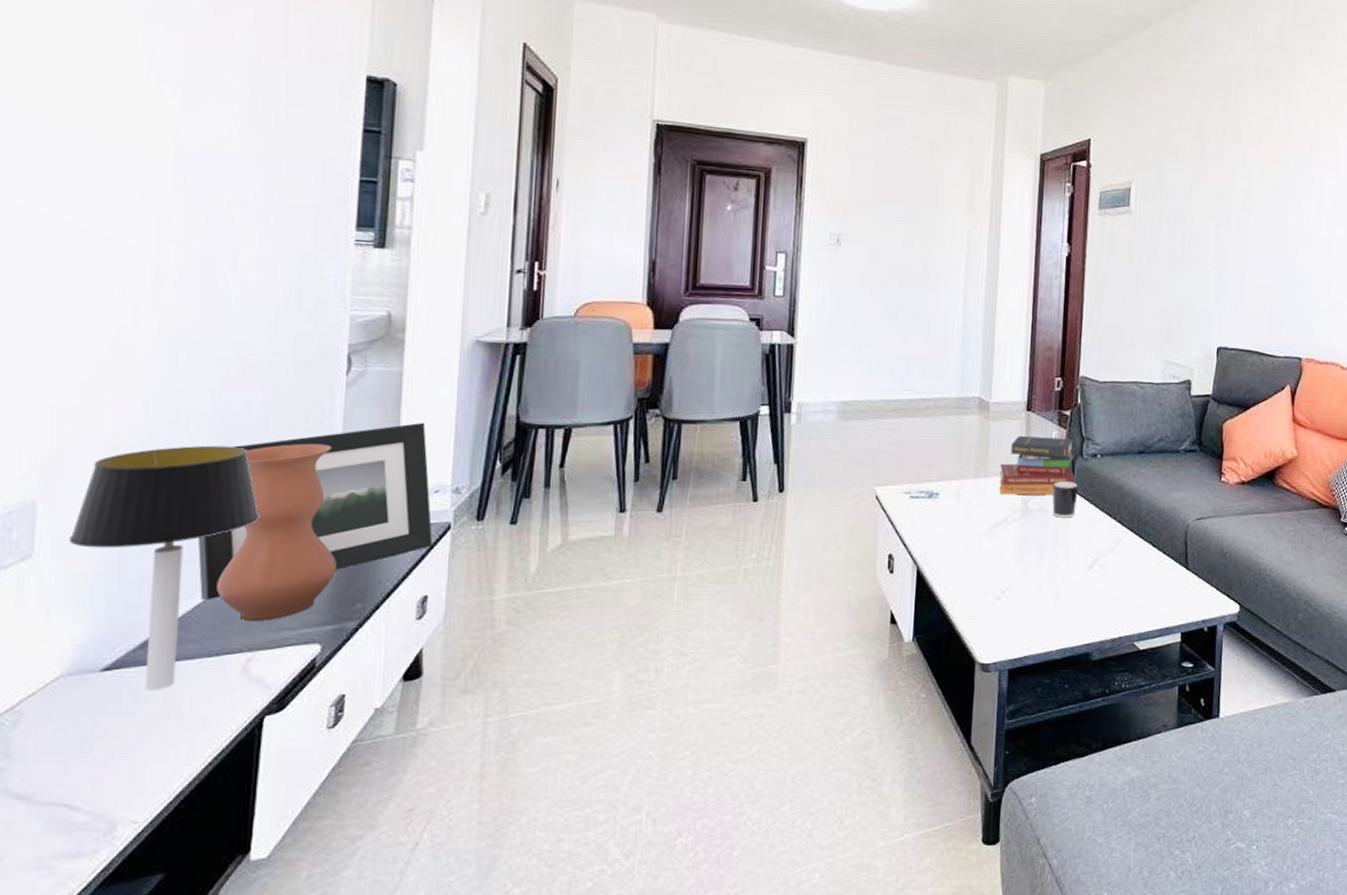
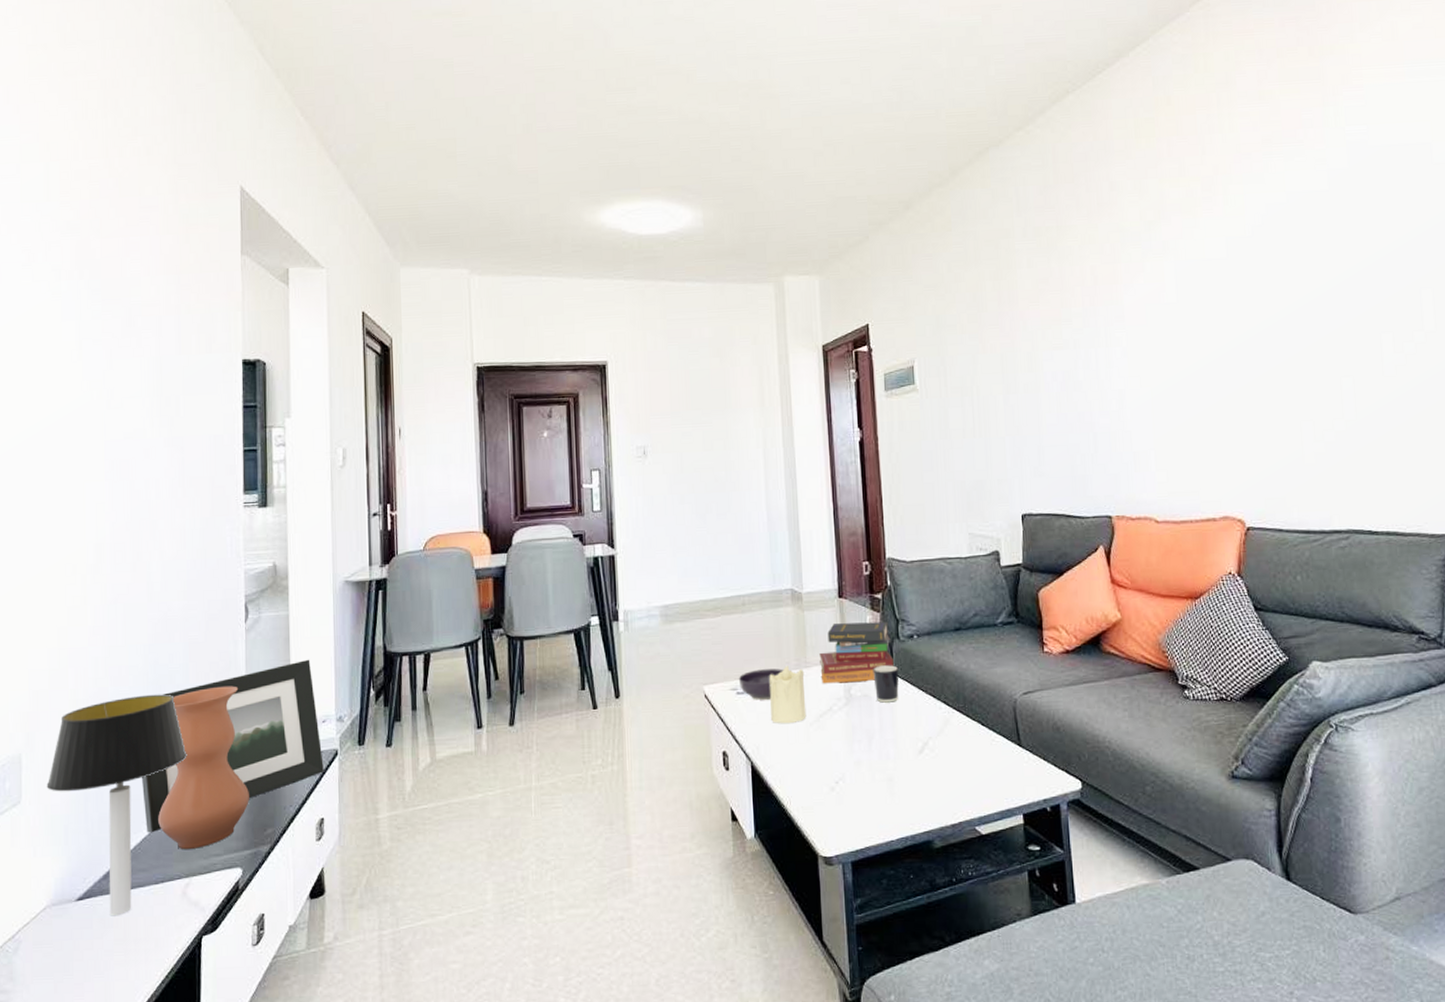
bowl: none [913,475,962,506] -> present [738,669,783,700]
candle: none [943,474,983,532] -> present [769,666,807,724]

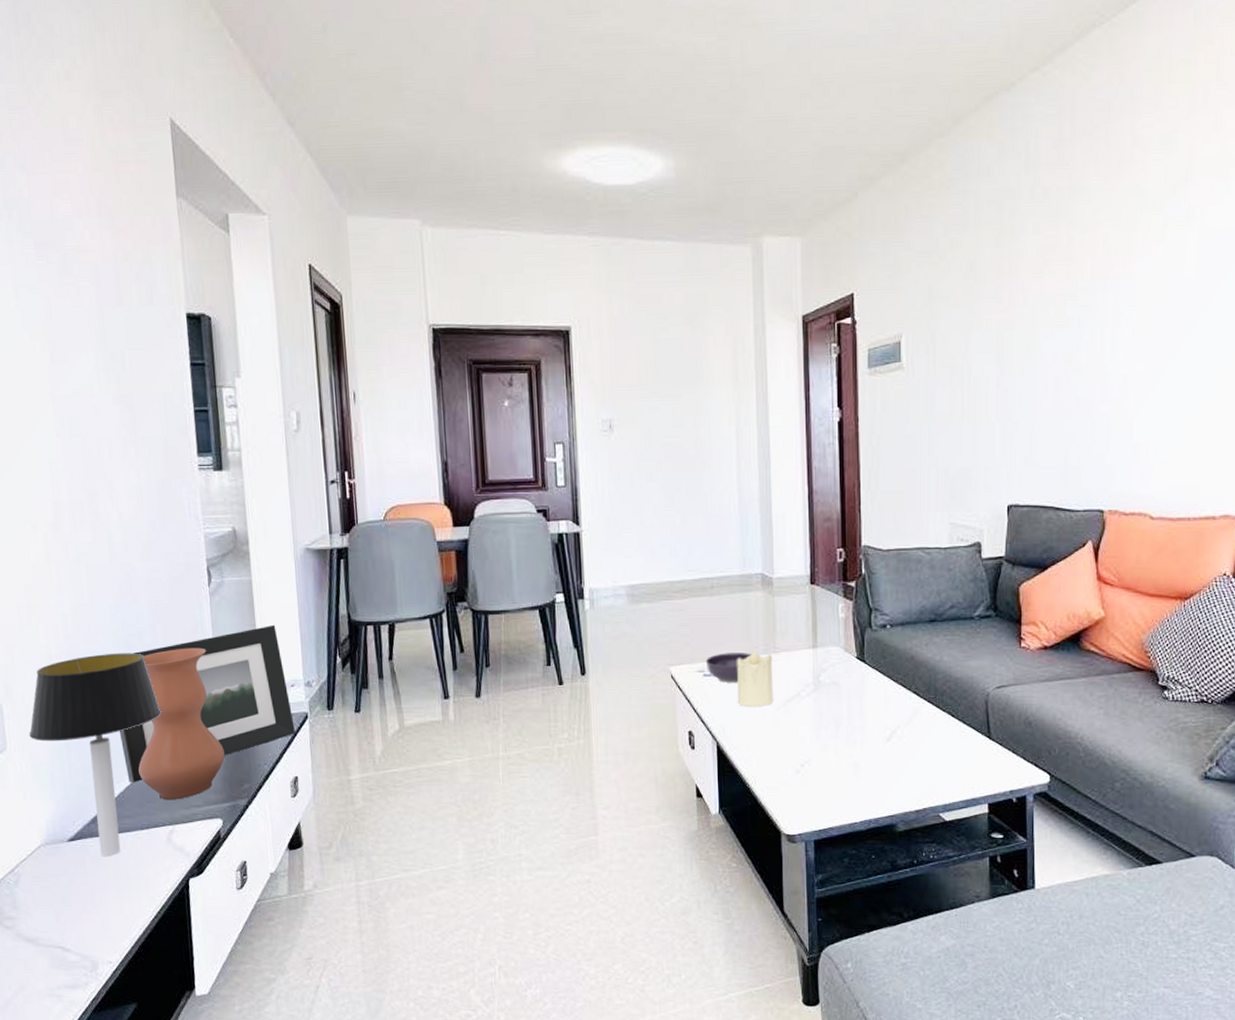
books: present [819,621,894,684] -> none [789,610,865,670]
mug: present [873,665,899,703] -> none [843,654,870,691]

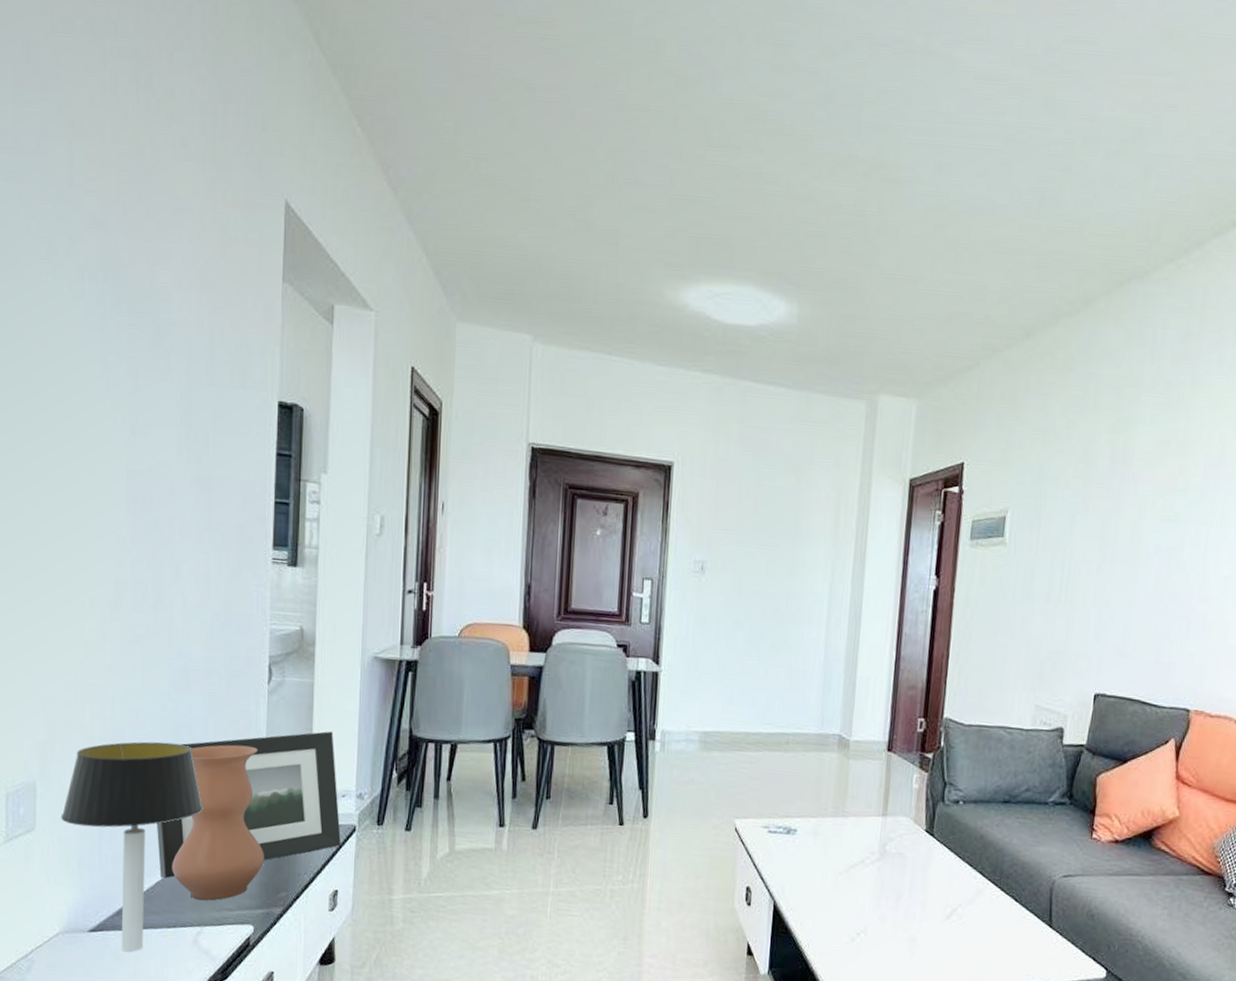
bowl: present [705,653,752,683] -> none [771,811,820,843]
candle: present [737,650,774,707] -> none [800,812,841,870]

